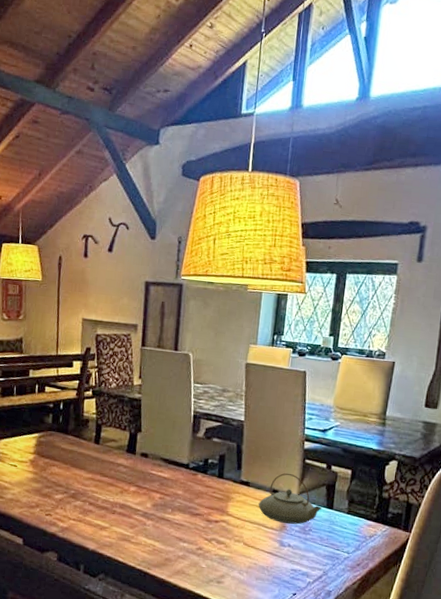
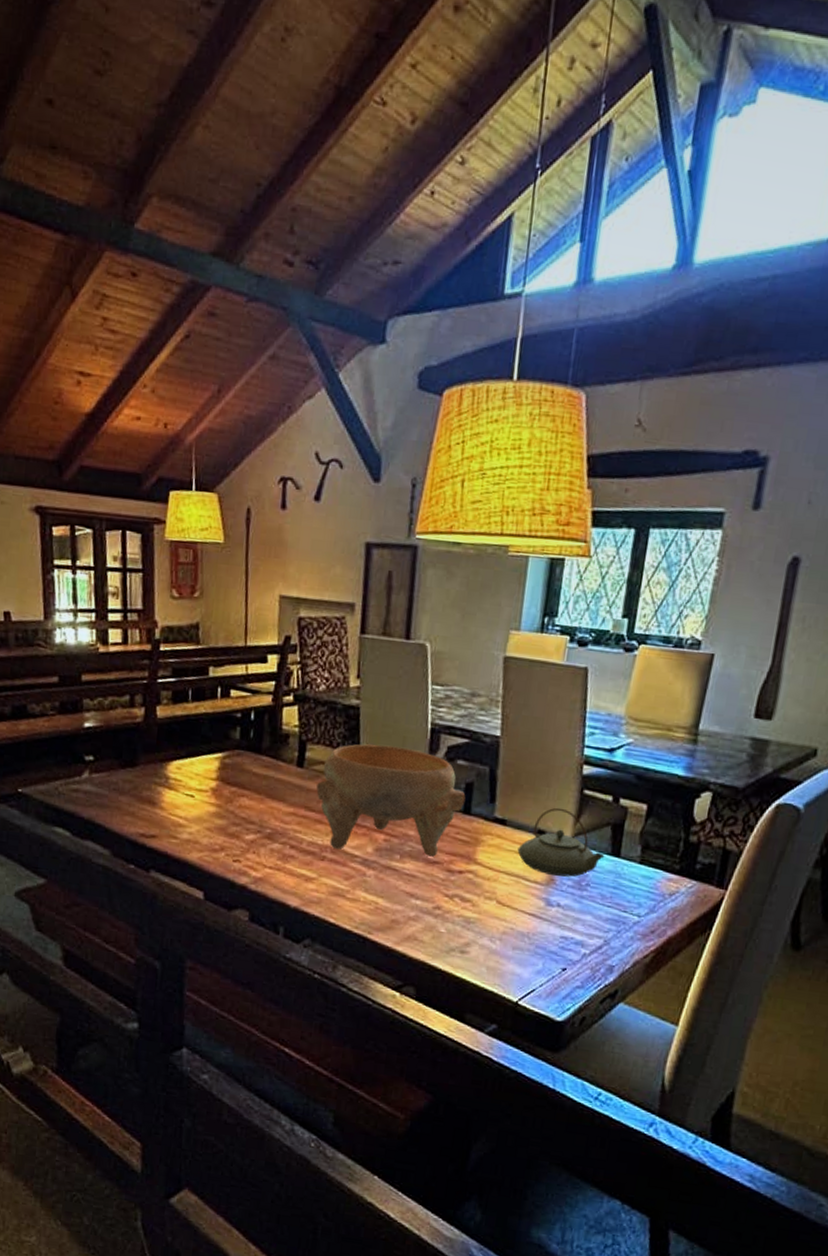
decorative bowl: none [109,426,220,510] -> present [316,744,466,857]

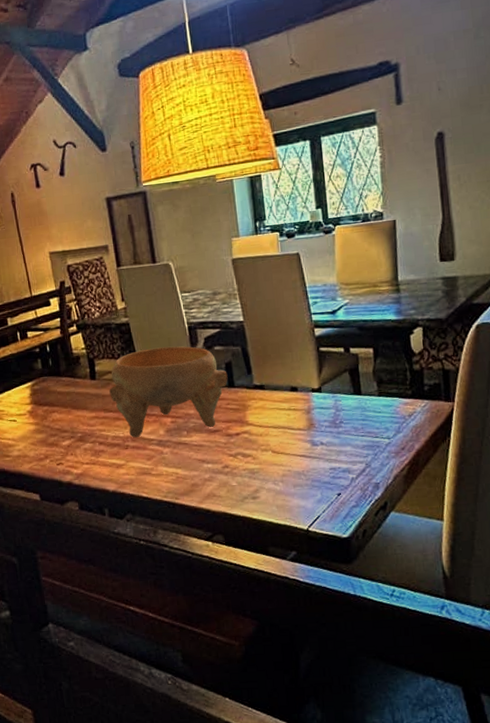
teapot: present [517,807,605,877] -> none [278,366,349,421]

